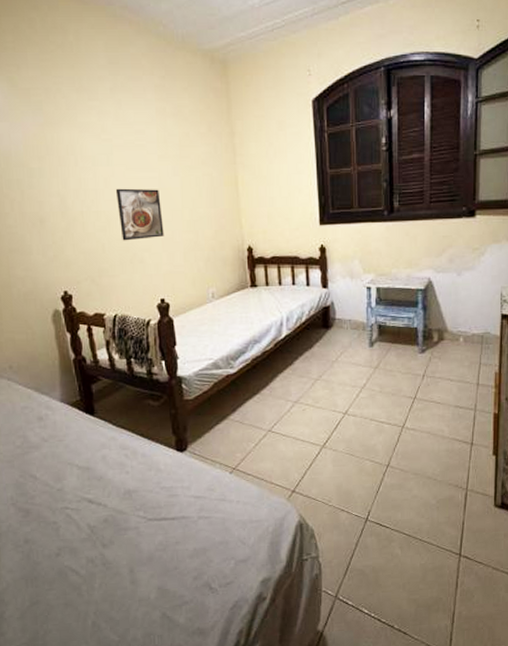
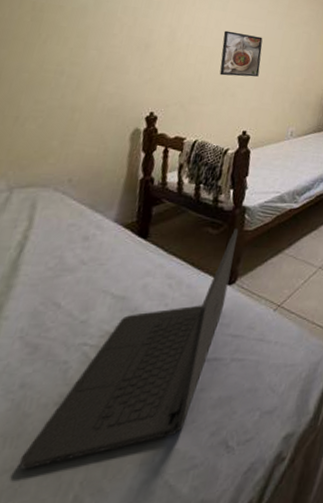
laptop: none [42,399,181,603] -> present [19,229,239,470]

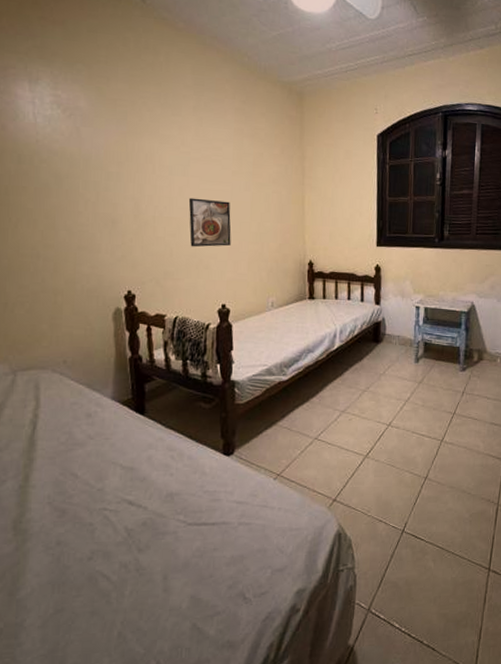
laptop: present [19,229,239,470] -> none [68,402,231,610]

